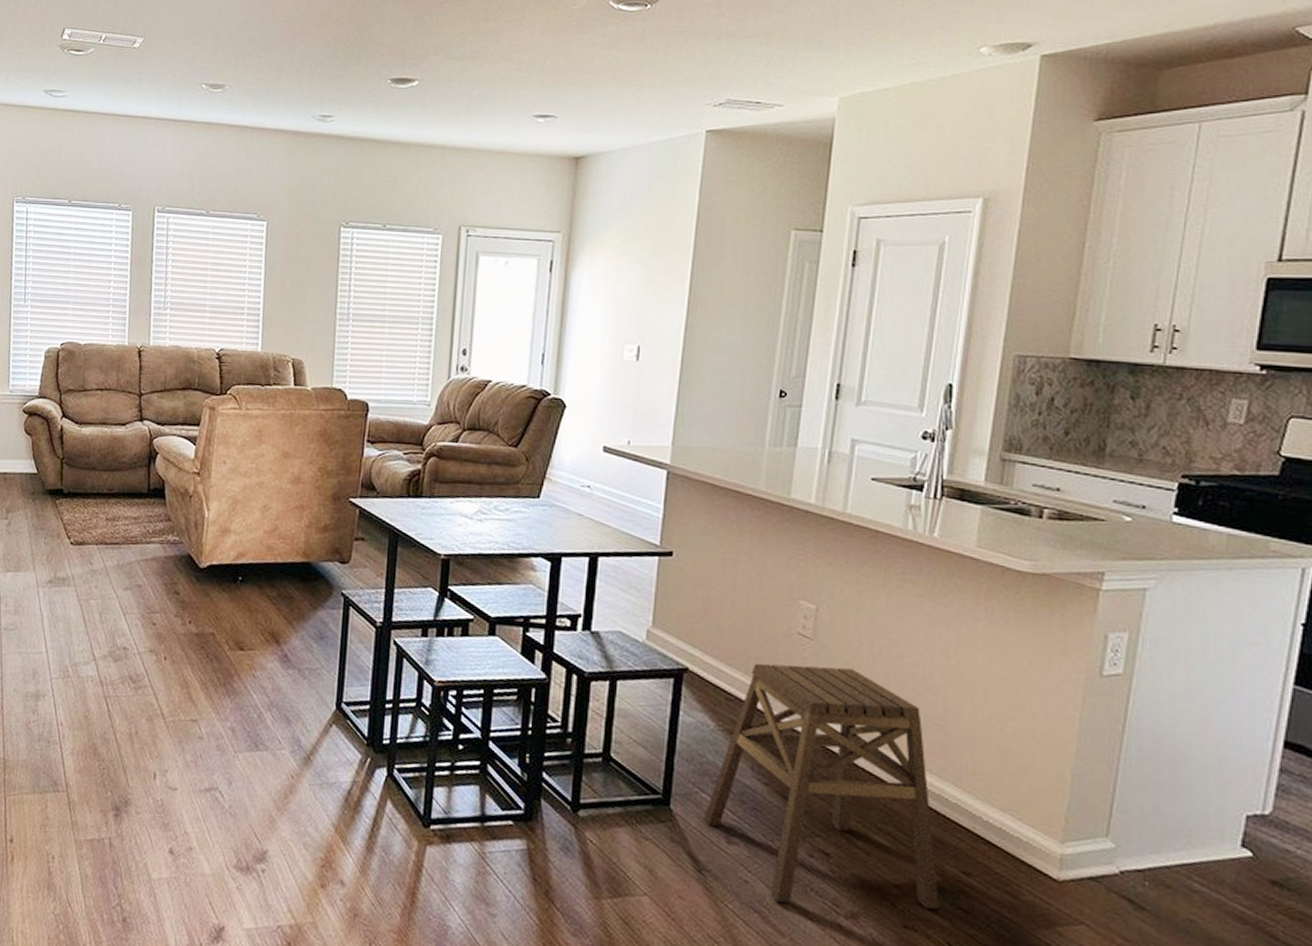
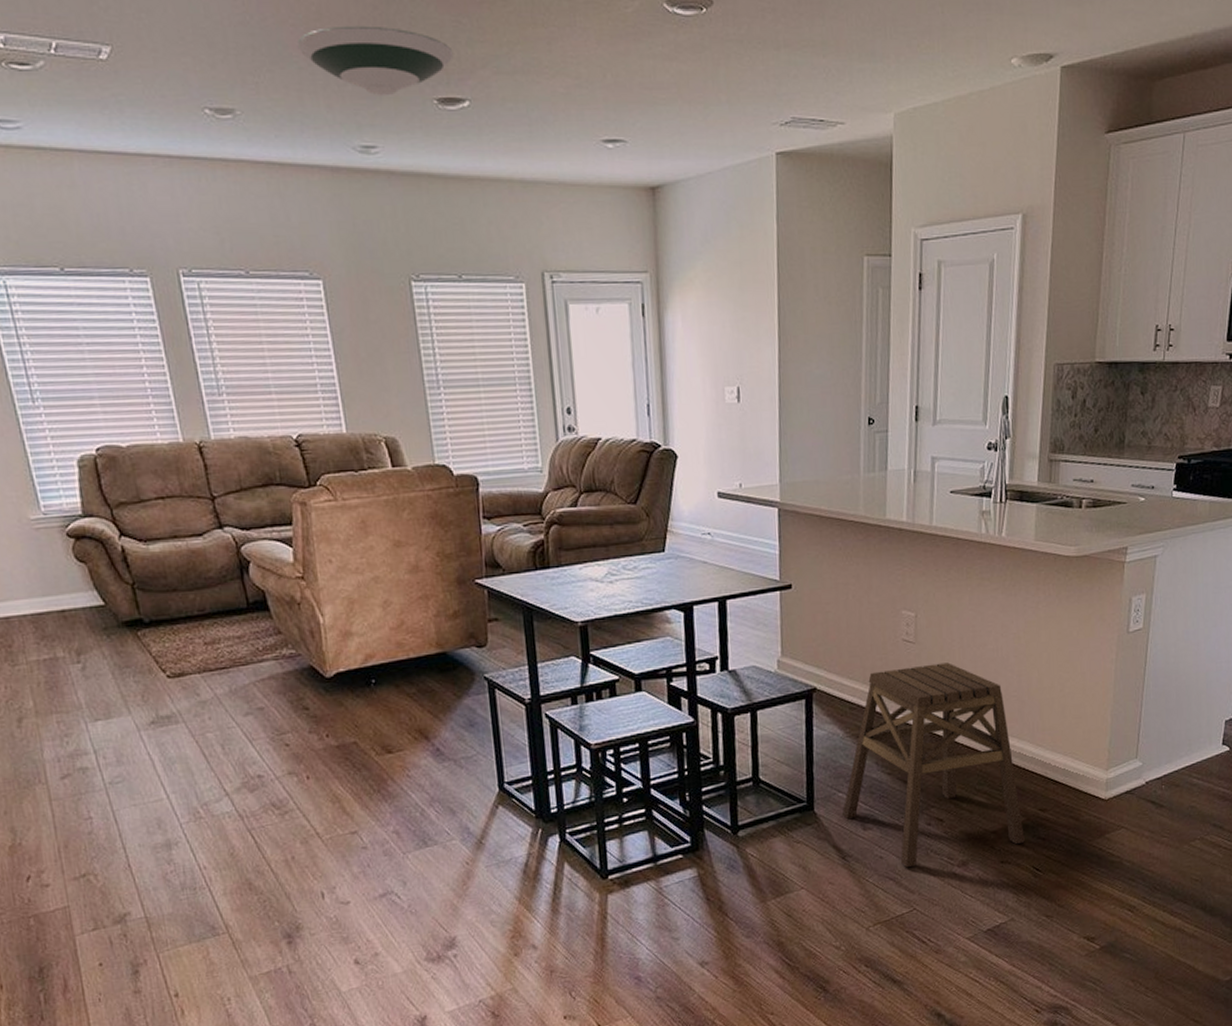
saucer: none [283,21,412,75] -> present [296,25,454,95]

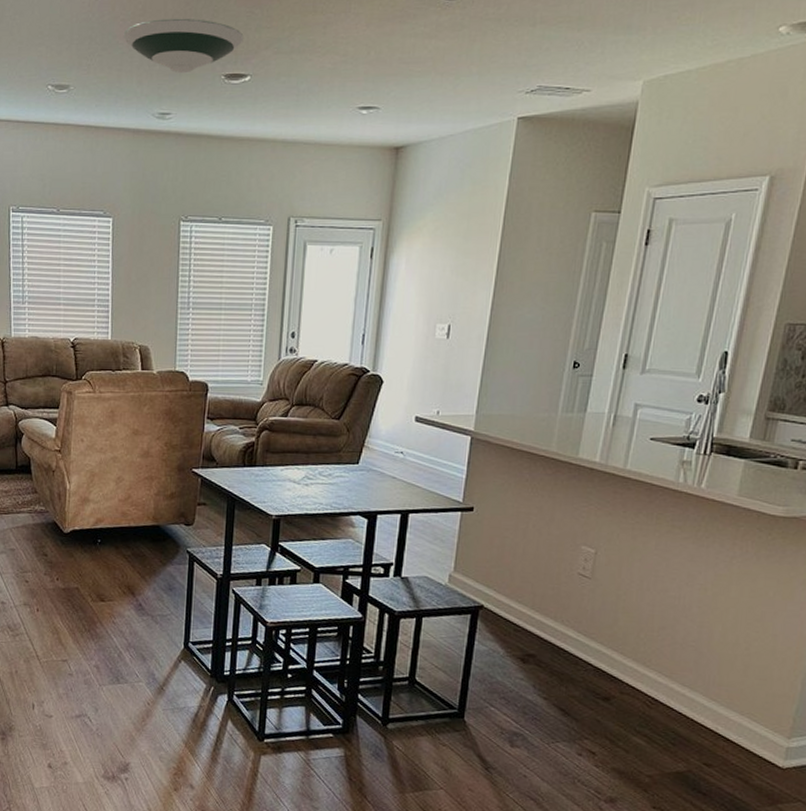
stool: present [842,662,1025,867] -> none [492,599,683,794]

